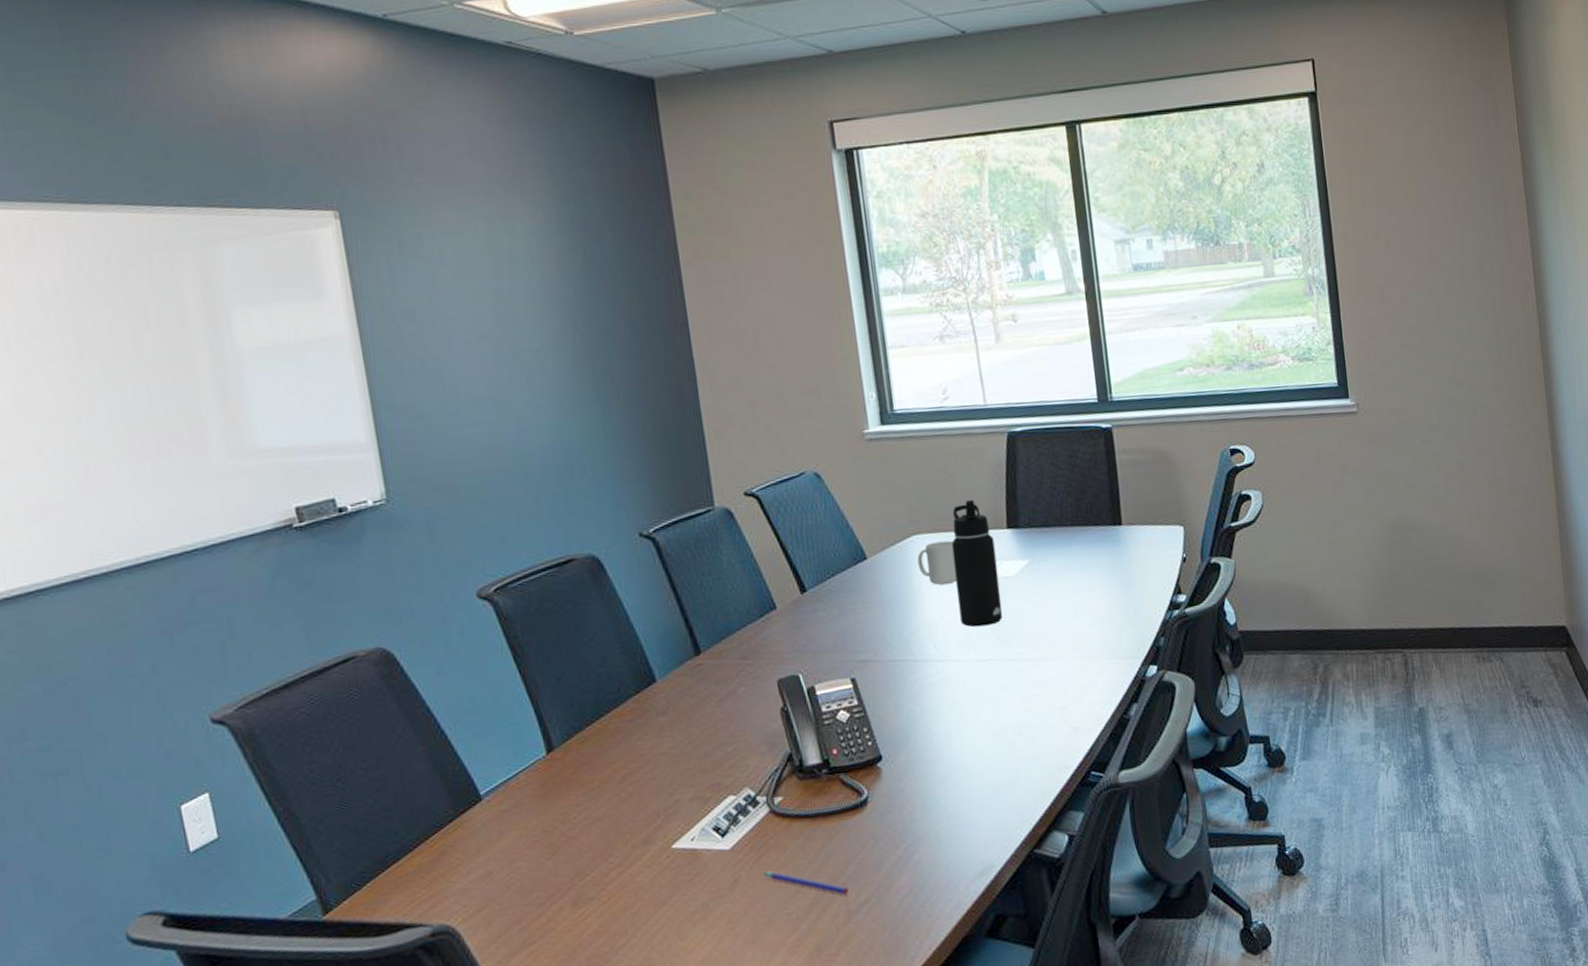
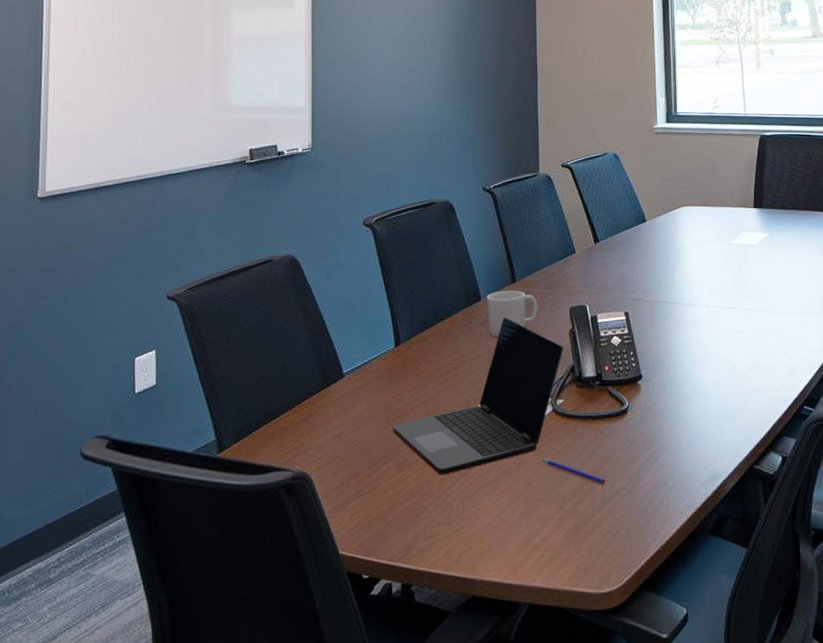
laptop: none [558,700,776,908] -> present [392,317,564,475]
mug: none [662,664,735,728] -> present [486,290,537,337]
mug: present [917,540,958,585] -> none [684,213,713,246]
water bottle: present [951,500,1003,627] -> none [710,184,745,282]

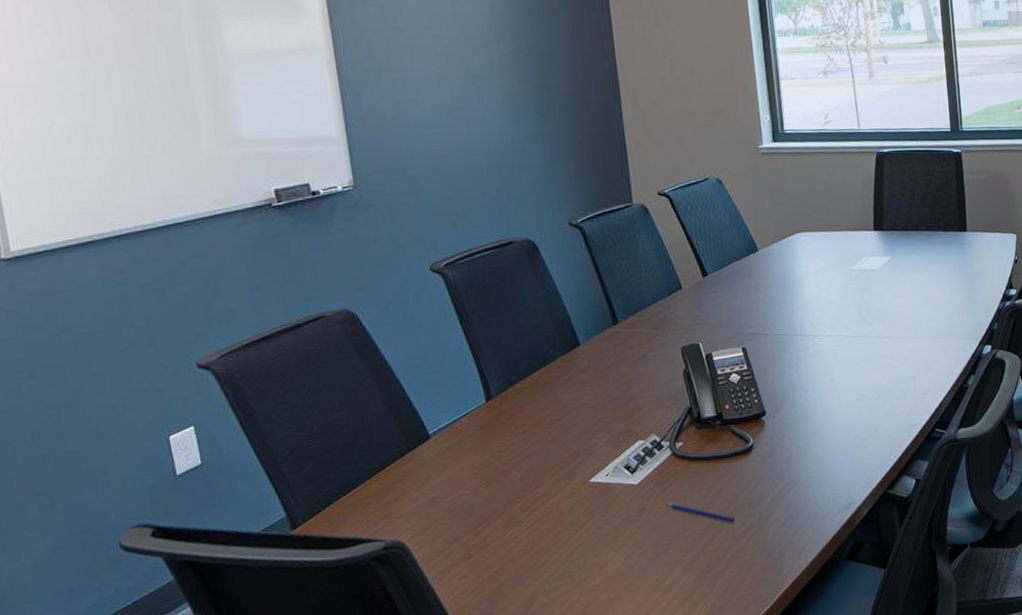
laptop: present [392,317,564,475] -> none [494,362,678,530]
mug: present [486,290,537,337] -> none [585,332,646,384]

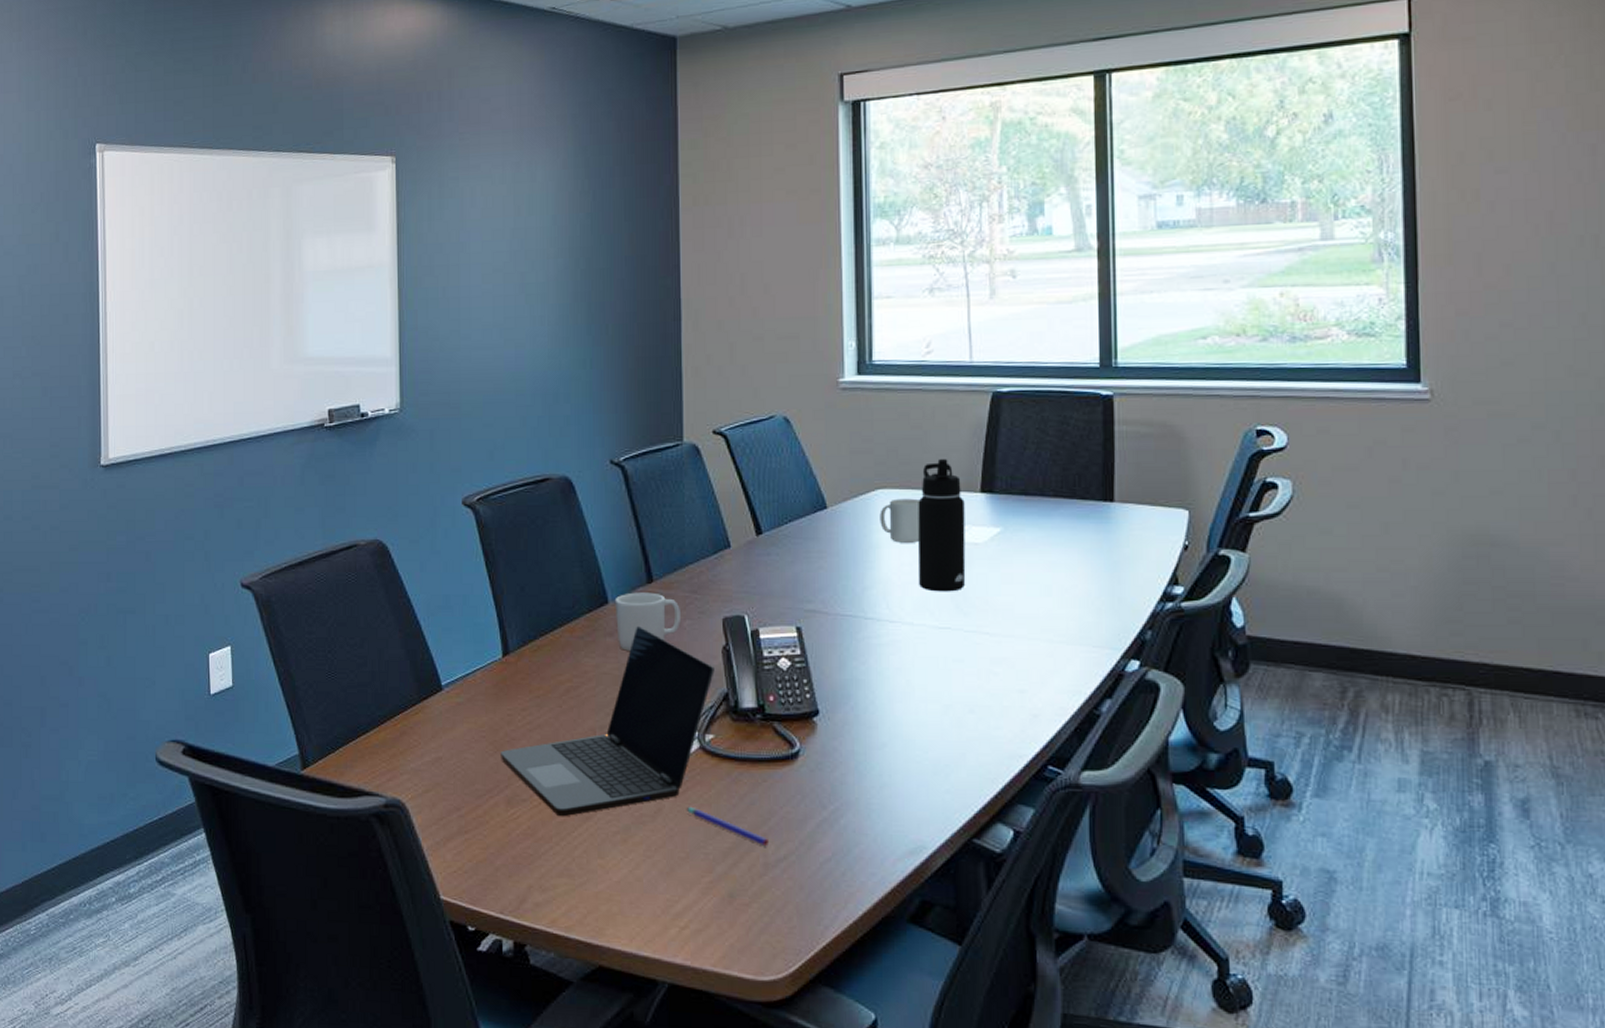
laptop: none [494,362,678,530] -> present [501,627,714,817]
mug: none [585,332,646,384] -> present [614,592,680,651]
mug: none [799,238,832,274] -> present [879,498,920,543]
water bottle: none [828,206,868,310] -> present [917,459,966,592]

